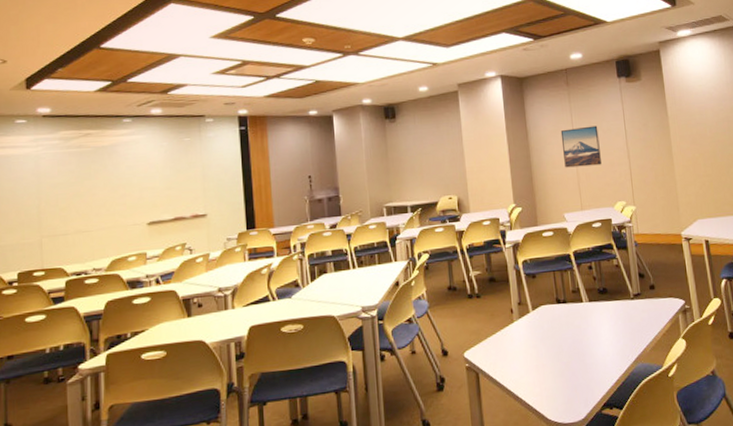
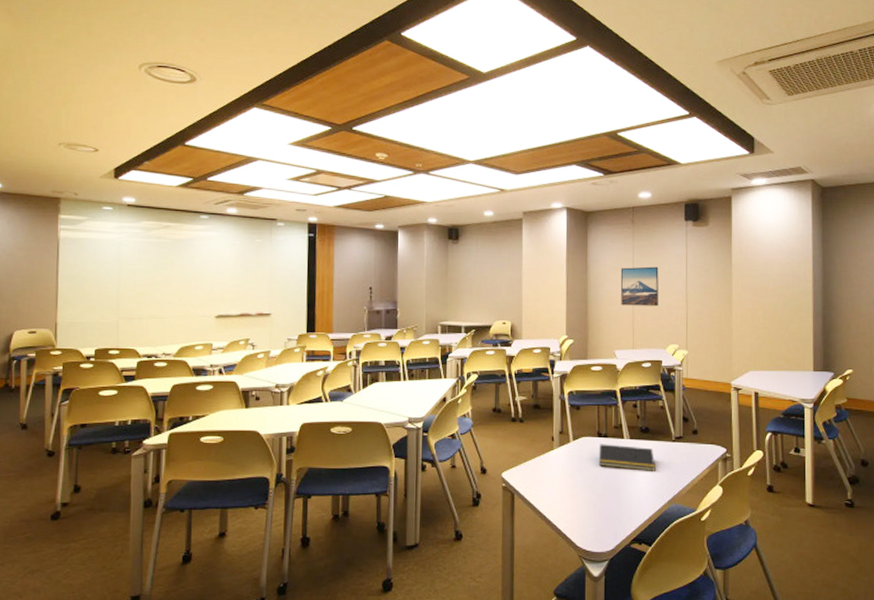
notepad: none [559,309,618,334] -> present [598,444,656,471]

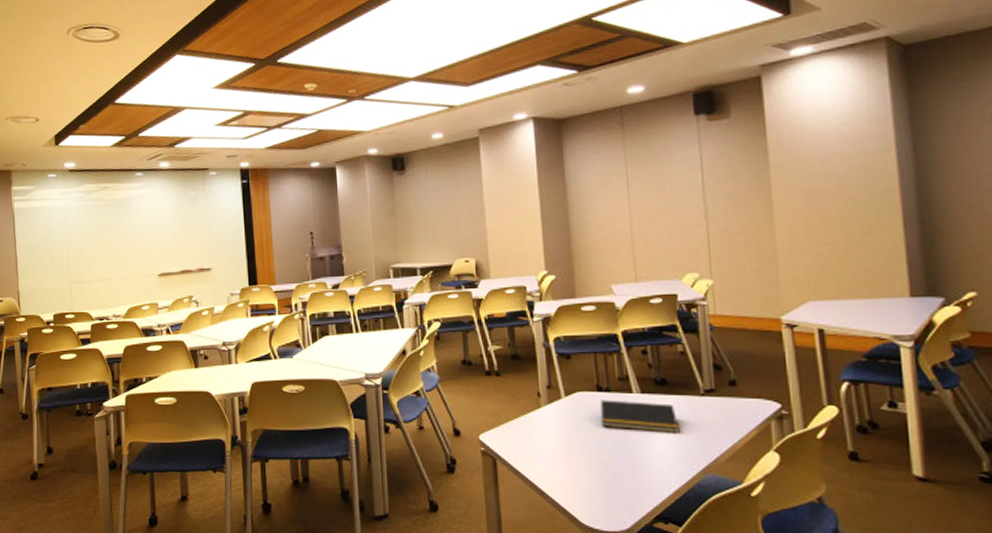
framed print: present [620,266,659,306] -> none [610,177,666,230]

